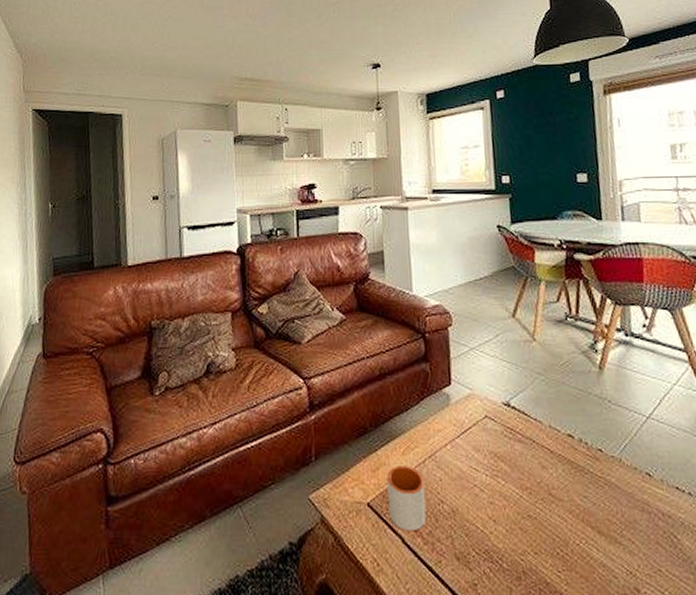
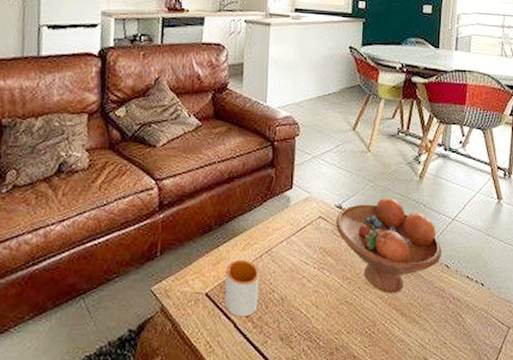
fruit bowl: none [505,392,640,506] -> present [335,197,442,293]

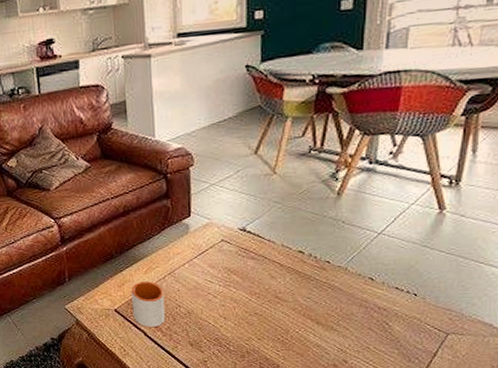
fruit bowl: present [335,197,442,293] -> none [240,216,366,305]

